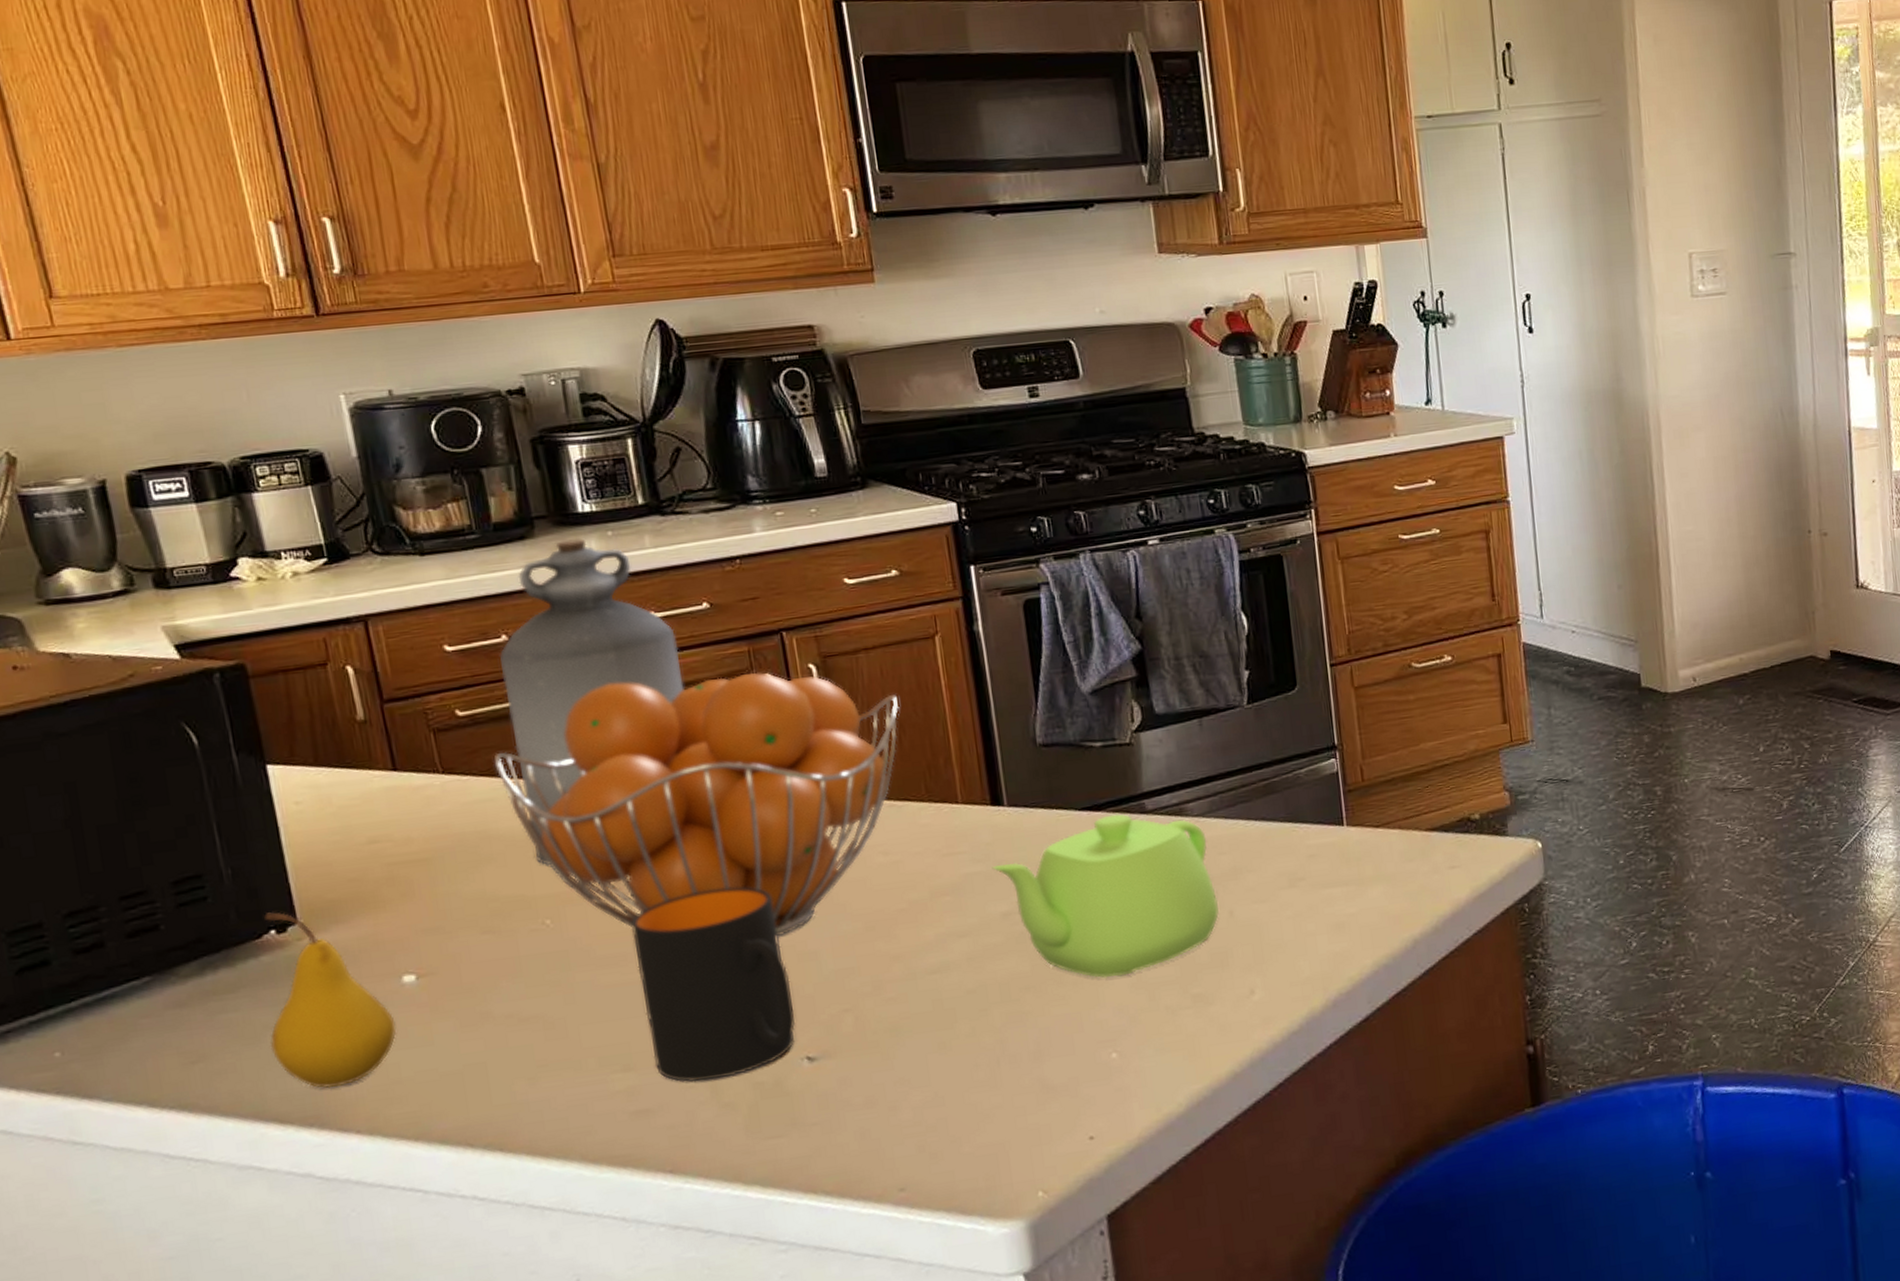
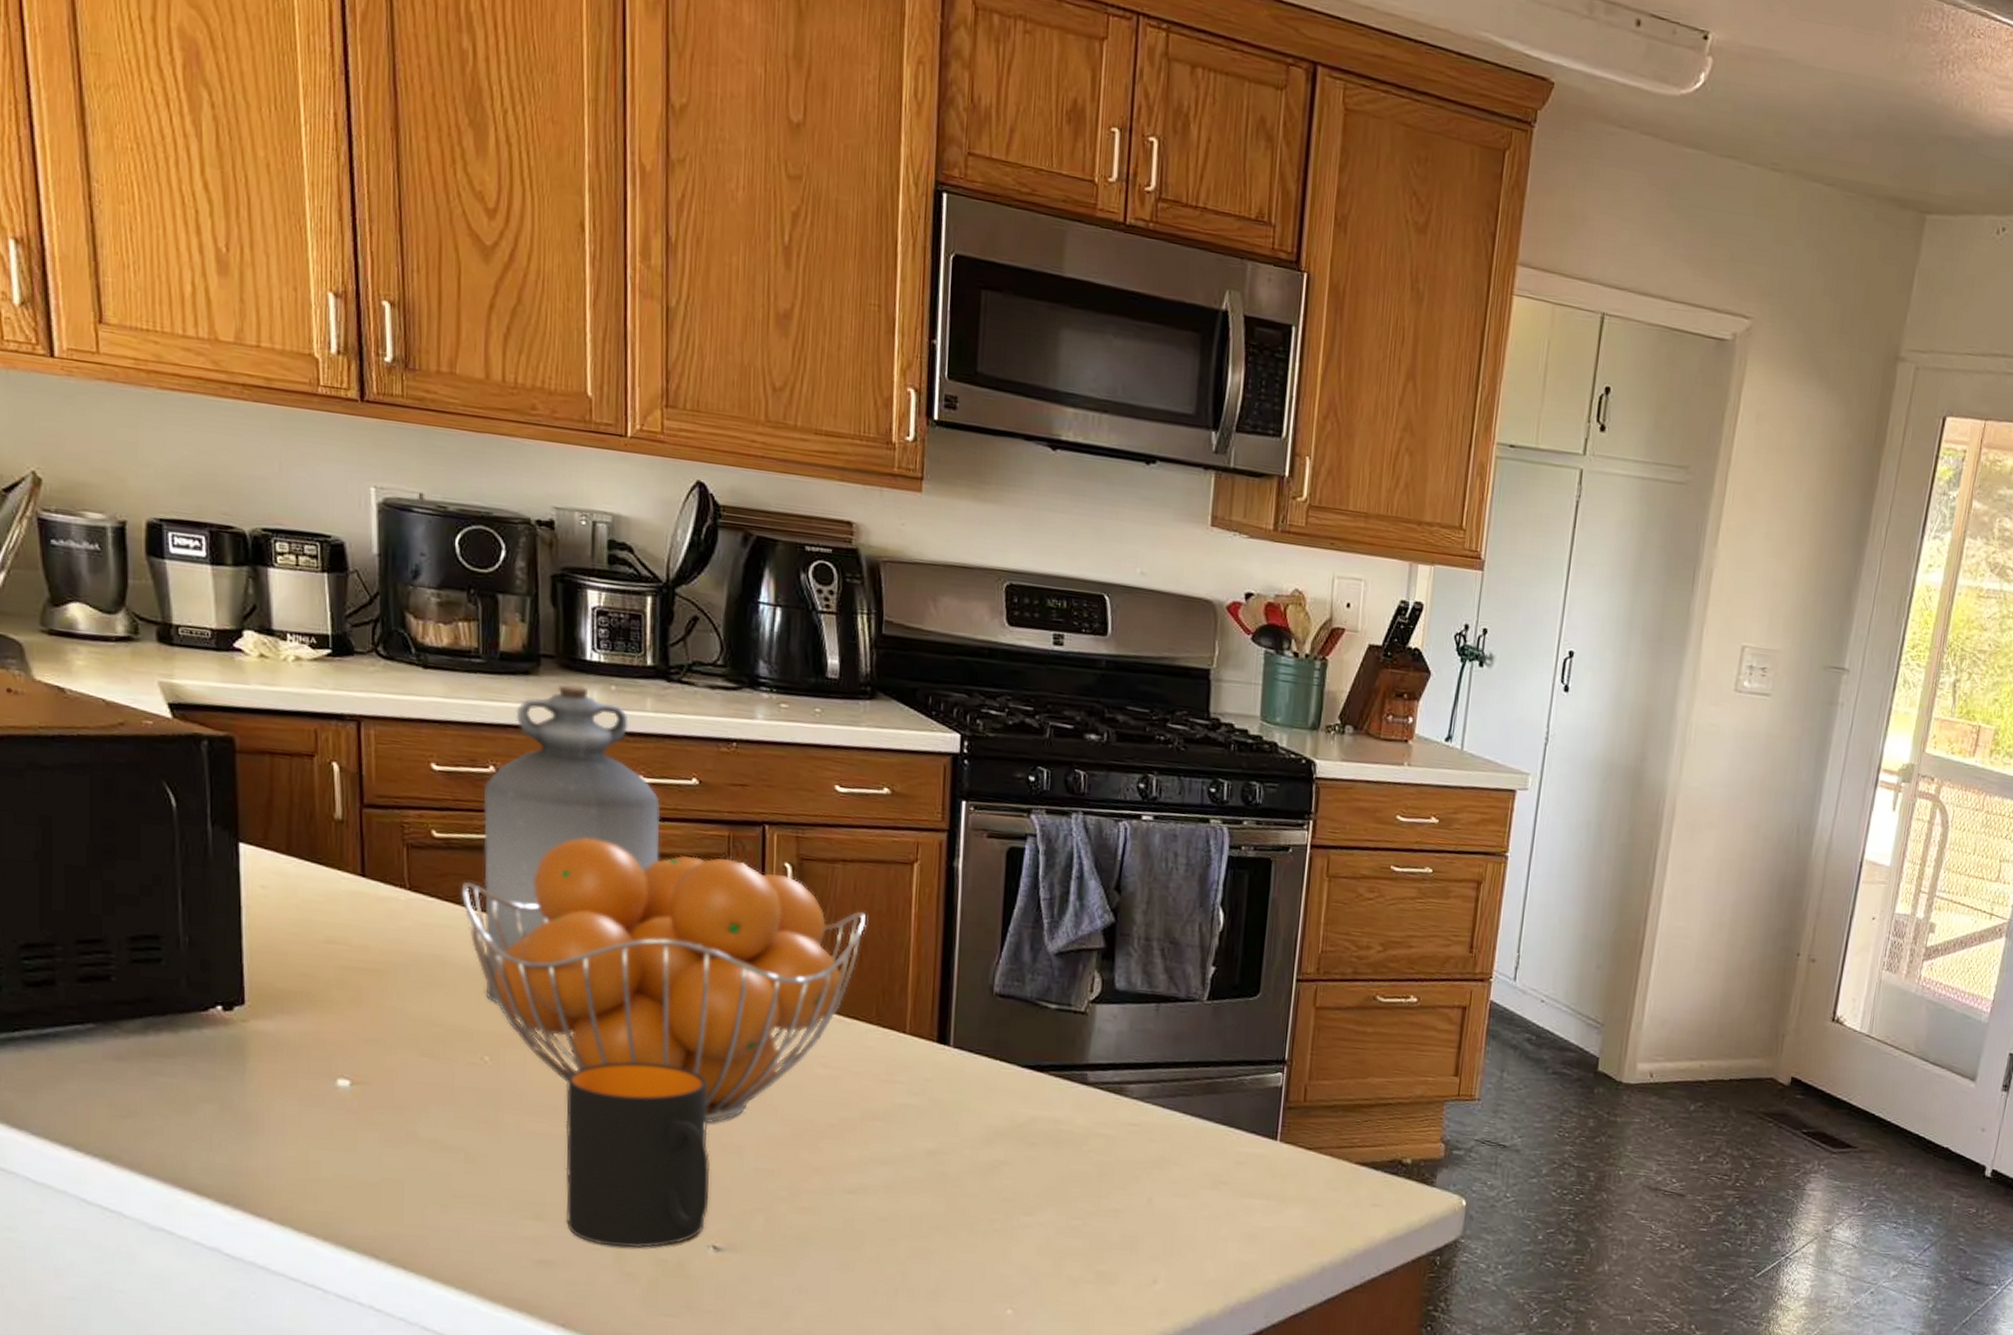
fruit: present [264,912,396,1089] -> none [199,988,323,1172]
teapot: present [991,814,1219,979] -> none [926,1078,1140,1238]

